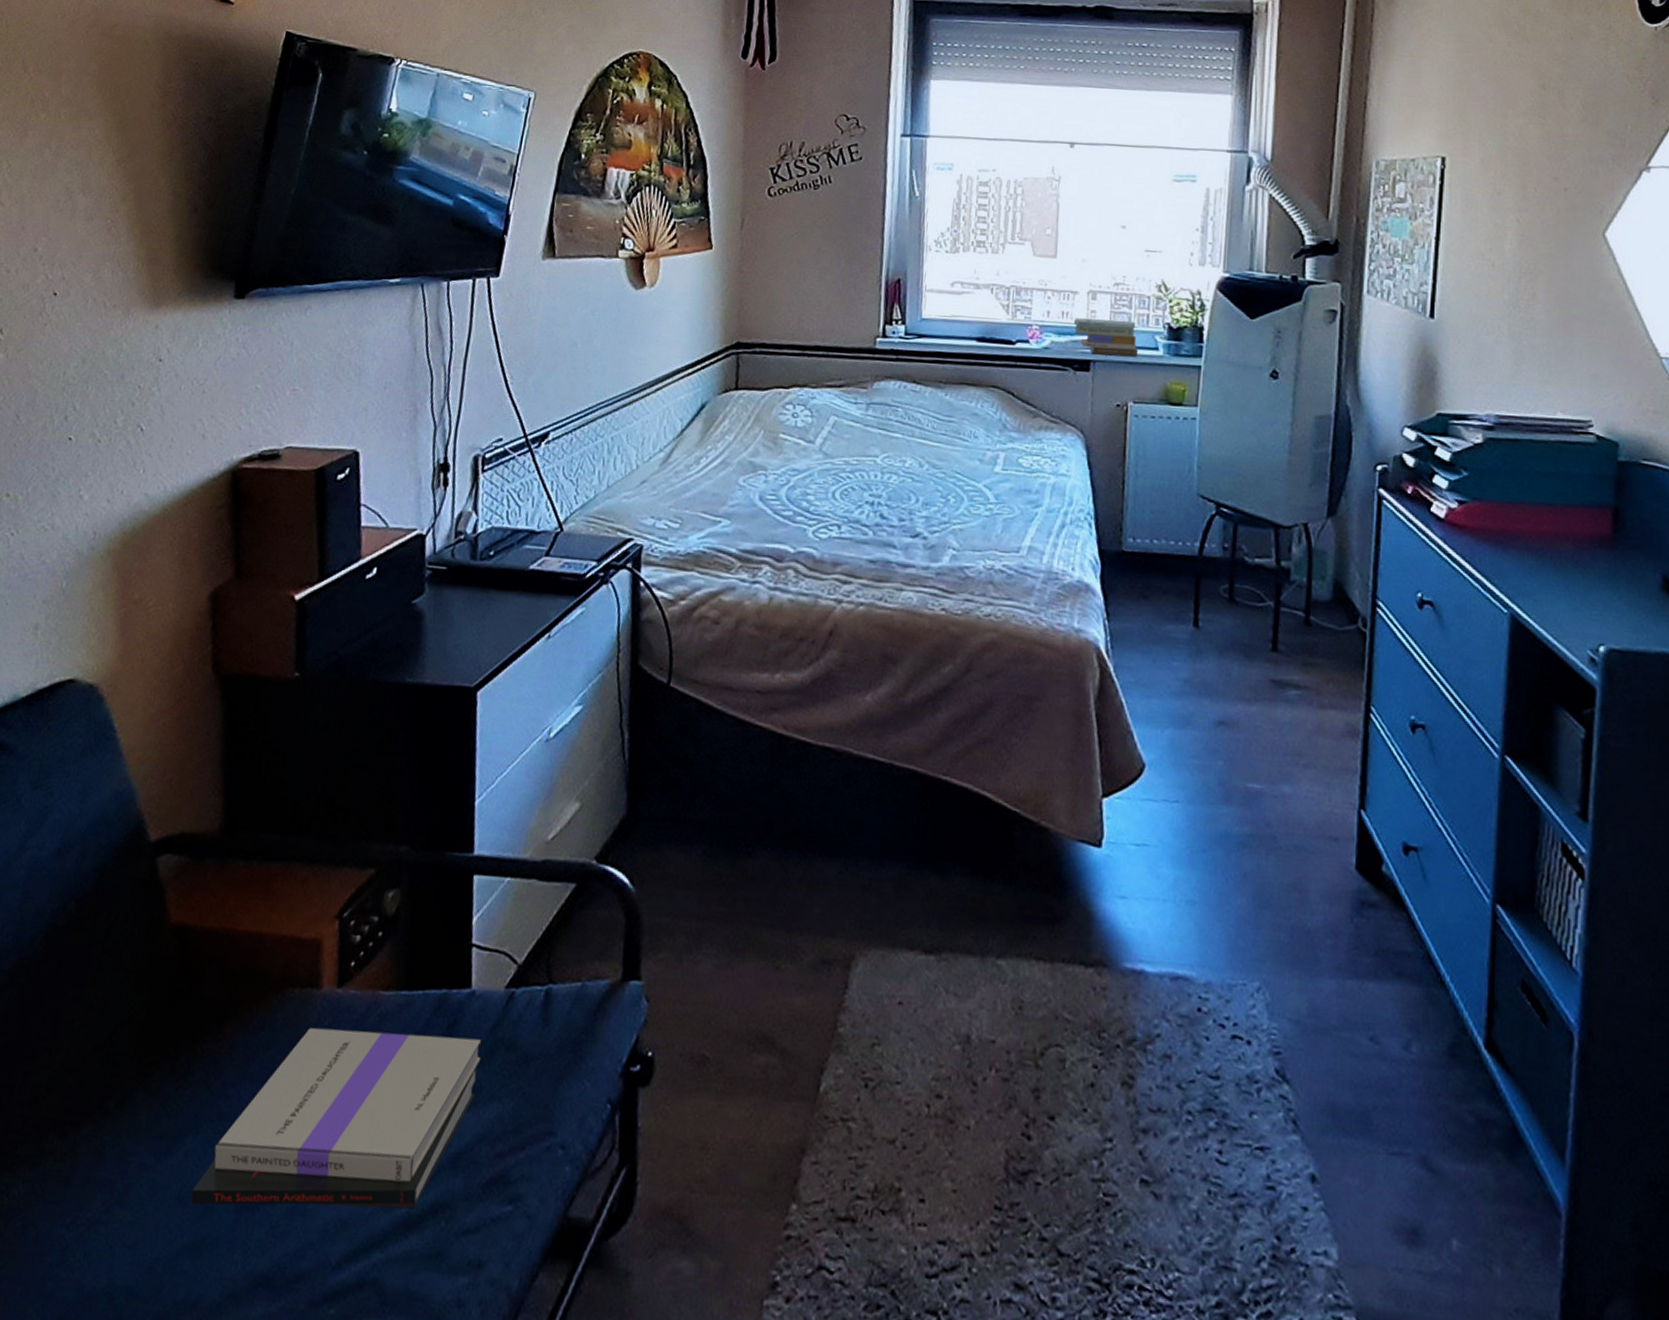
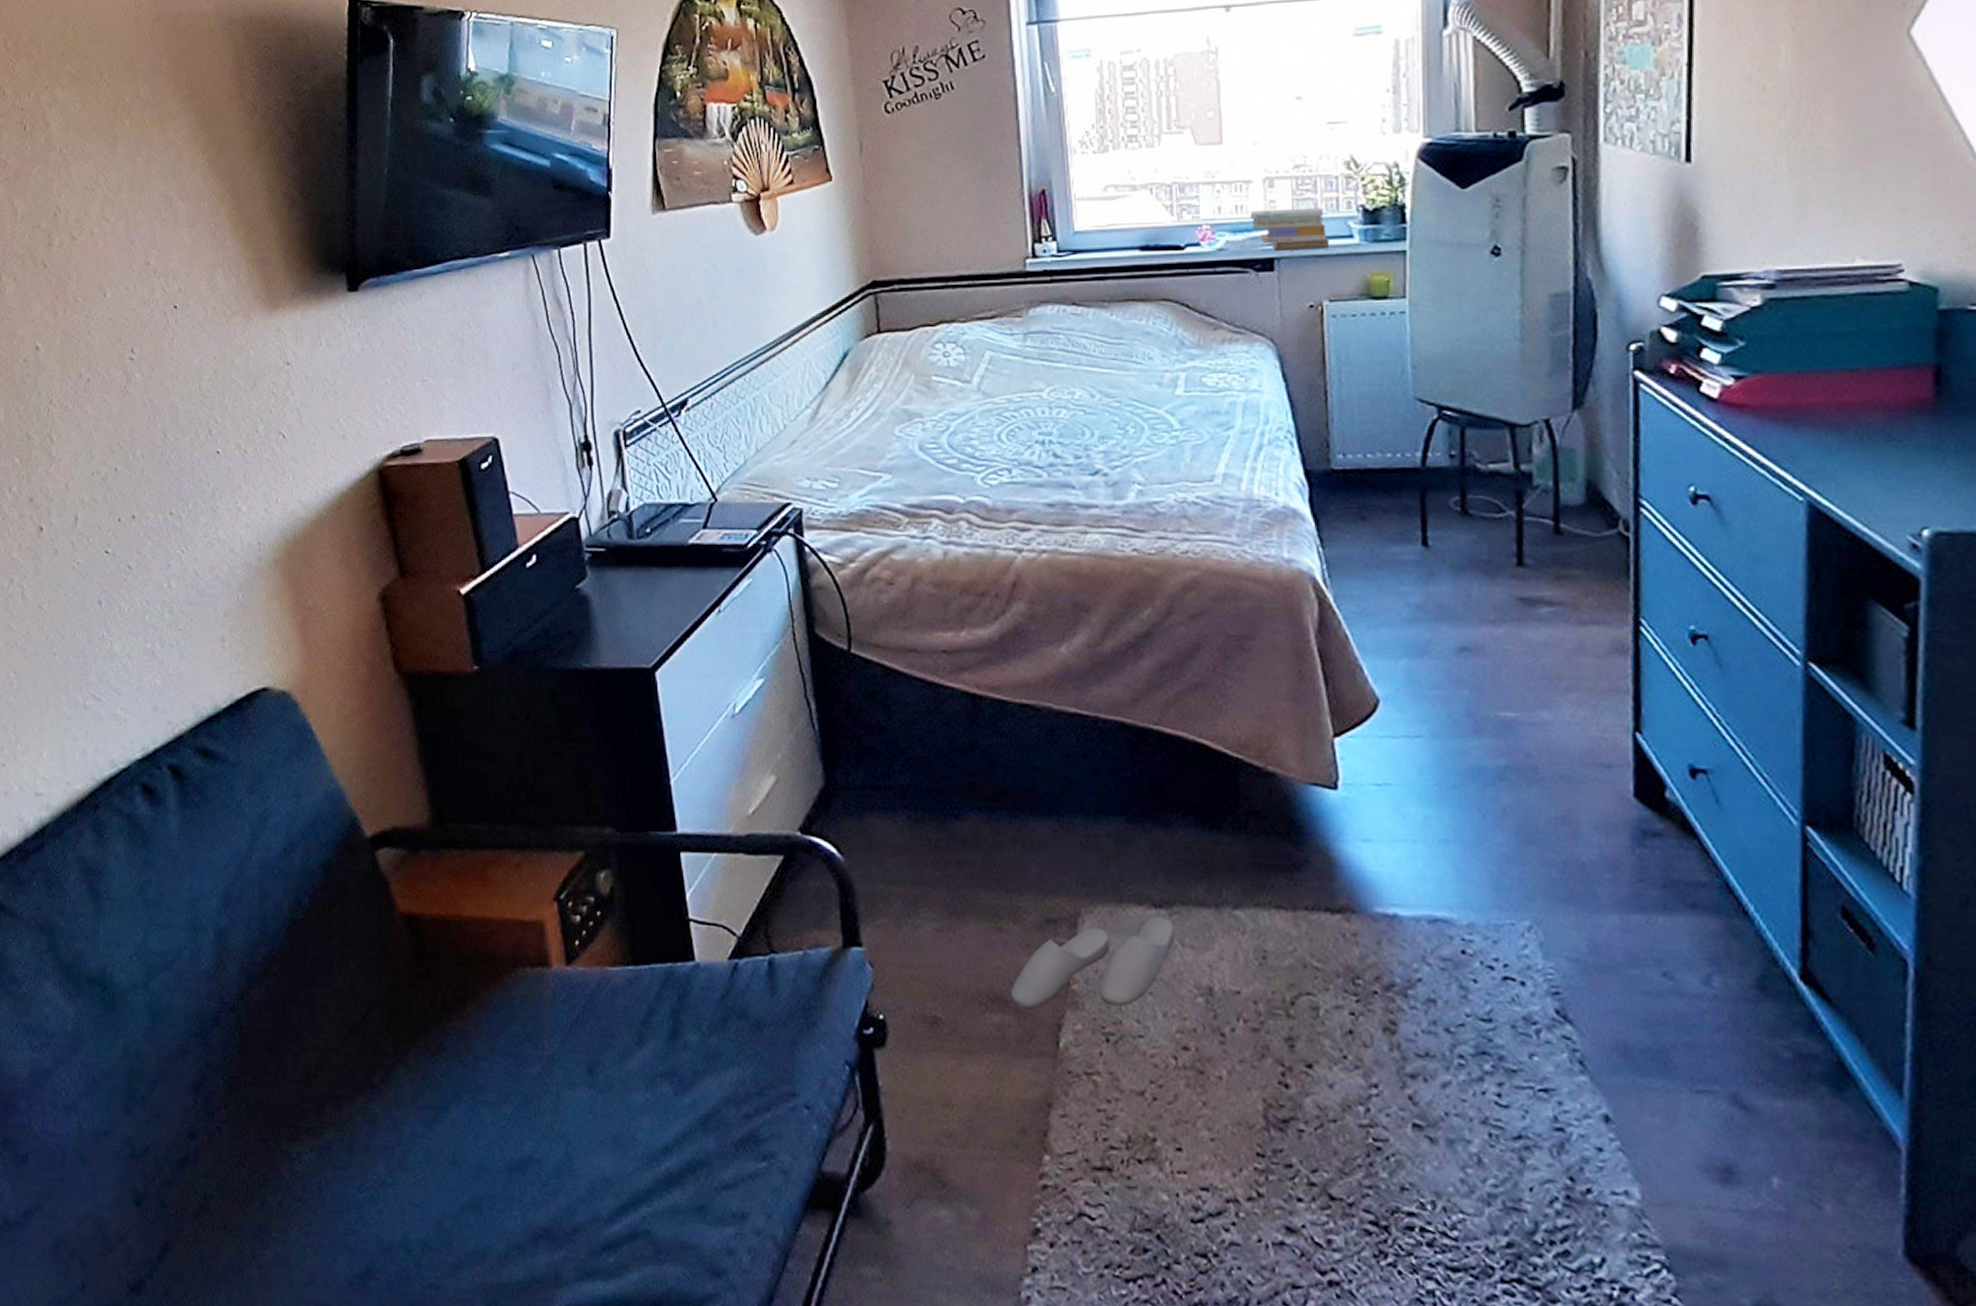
books: present [191,1027,482,1210] -> none [464,1003,715,1168]
slippers: none [778,962,941,1052] -> present [1010,916,1174,1009]

